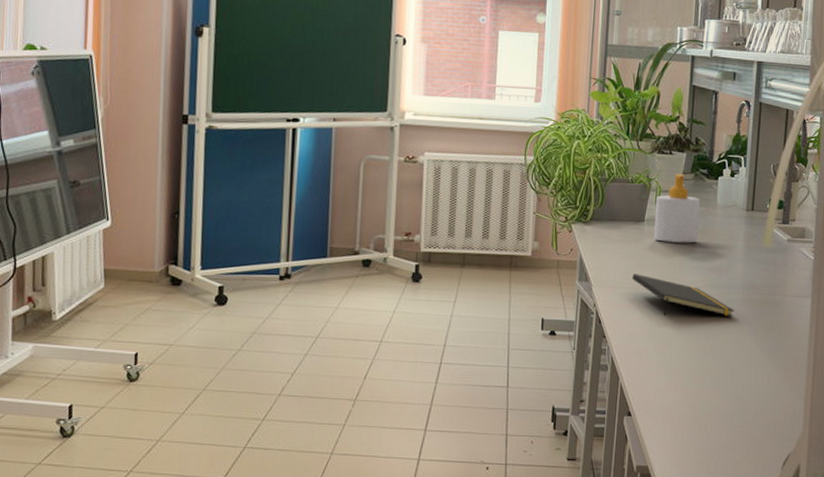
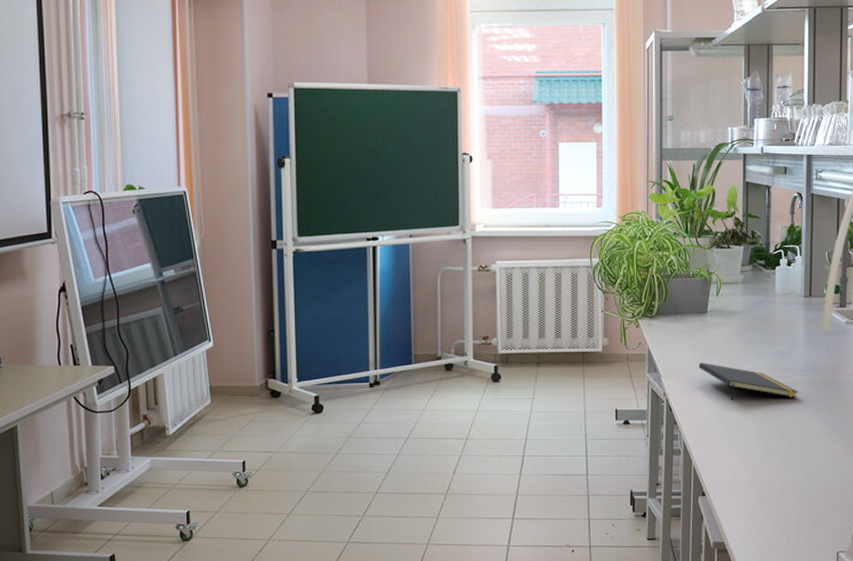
soap bottle: present [654,174,700,243] -> none [717,266,759,331]

